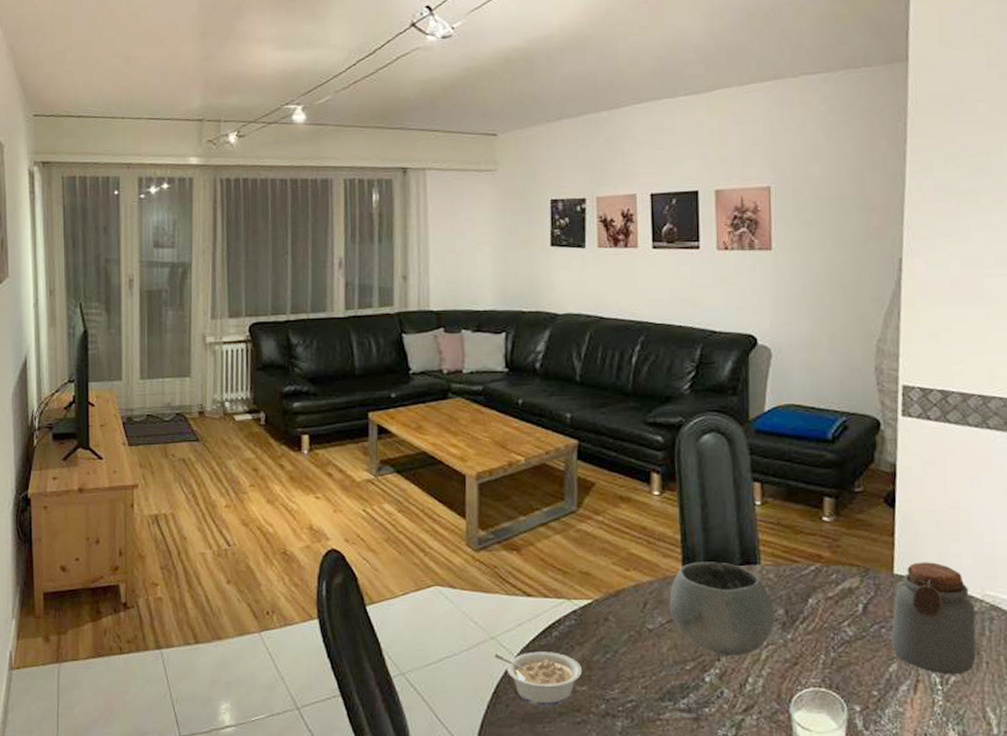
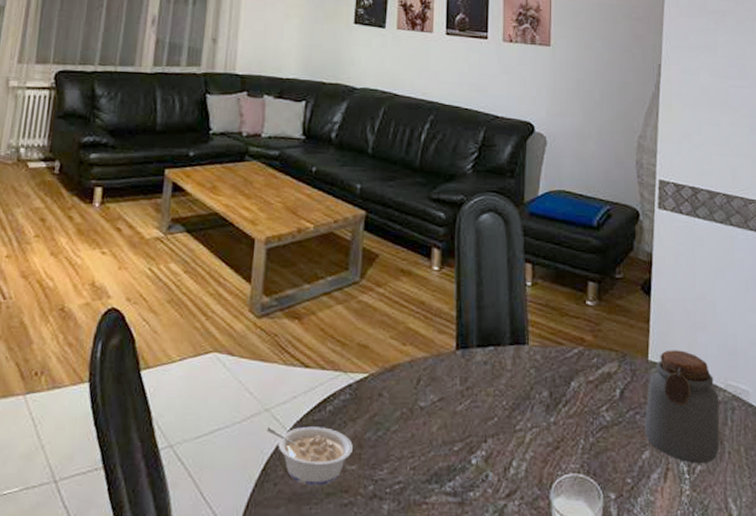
bowl: present [669,562,775,655] -> none [441,339,540,438]

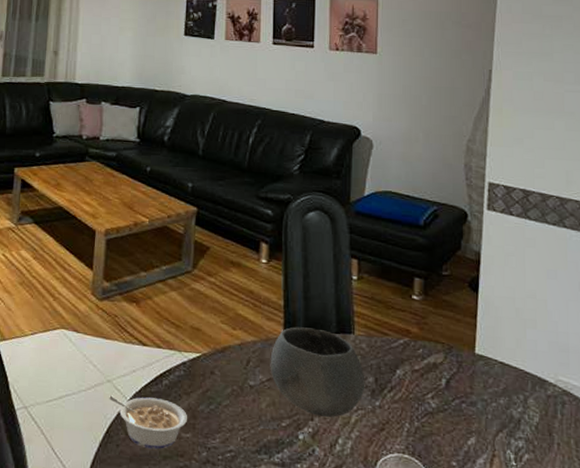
bowl: none [441,339,540,438] -> present [270,327,365,417]
jar: present [644,350,720,464] -> none [470,344,549,453]

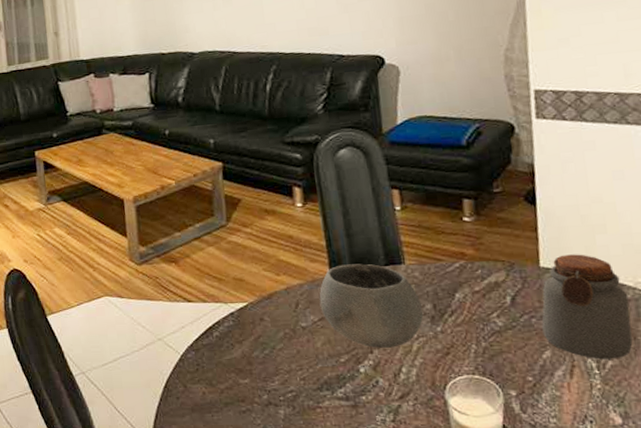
legume: present [109,395,187,450] -> none [162,350,243,398]
jar: none [470,344,549,453] -> present [541,254,633,360]

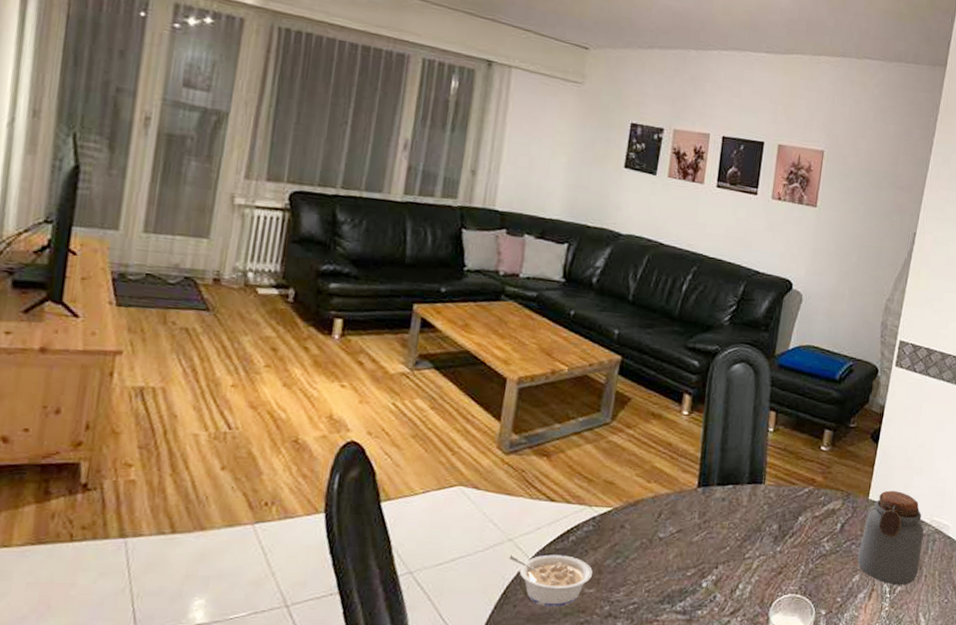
legume: none [162,350,243,398] -> present [509,554,593,607]
bowl: present [319,263,424,348] -> none [681,478,770,564]

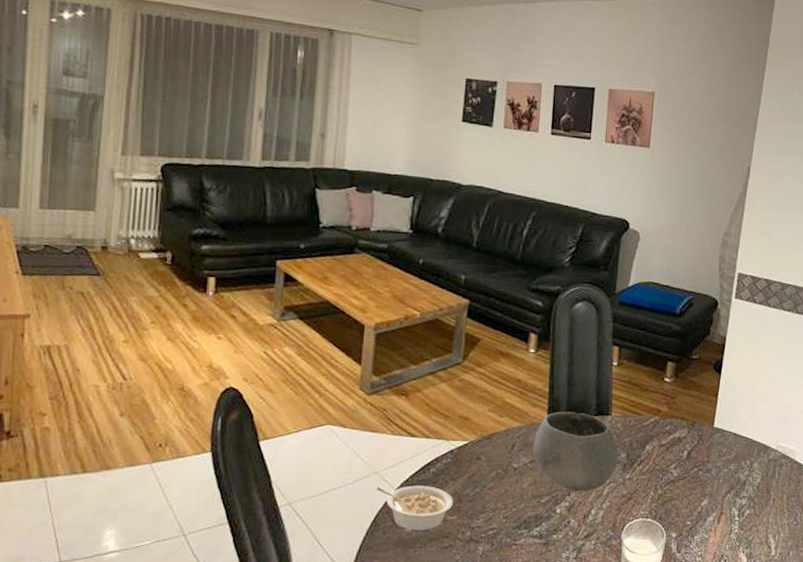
bowl: none [681,478,770,564] -> present [533,411,619,491]
jar: present [857,490,924,586] -> none [705,418,771,509]

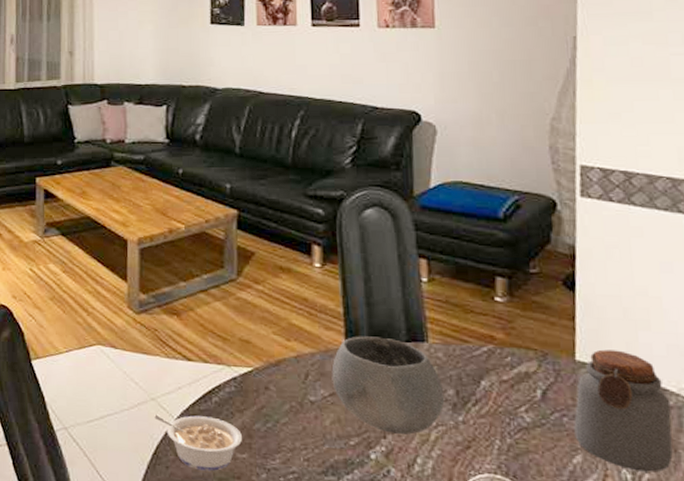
jar: none [705,418,771,509] -> present [574,349,673,472]

